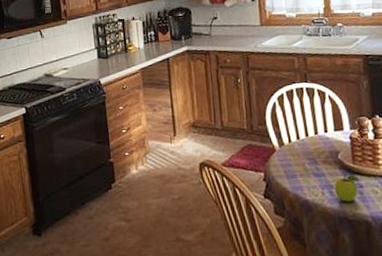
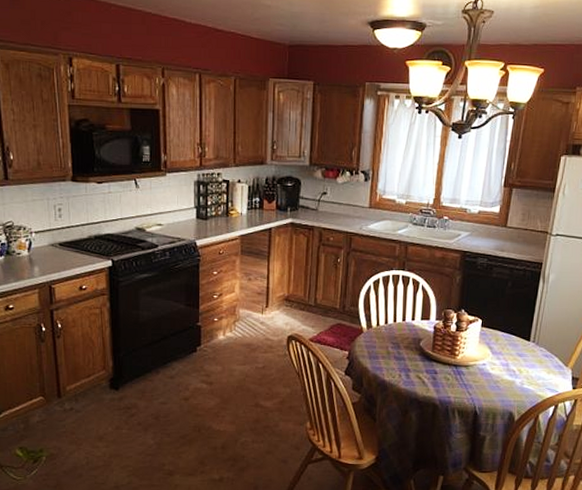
fruit: present [334,175,360,202] -> none [411,361,436,385]

